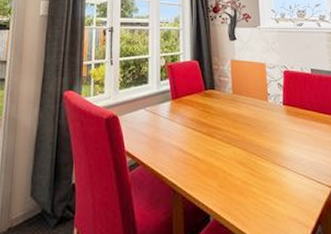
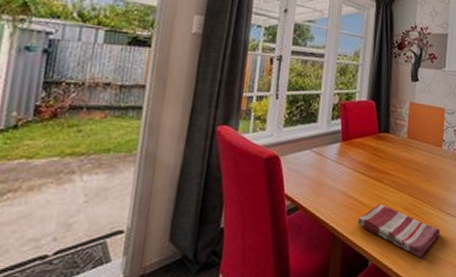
dish towel: none [194,158,279,214] -> present [357,203,441,258]

